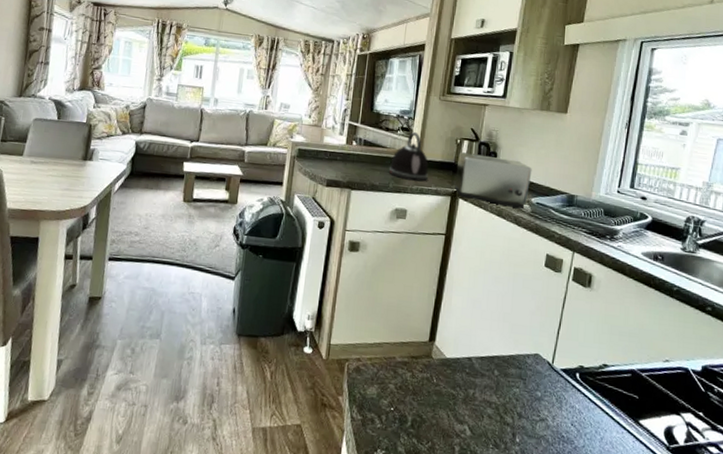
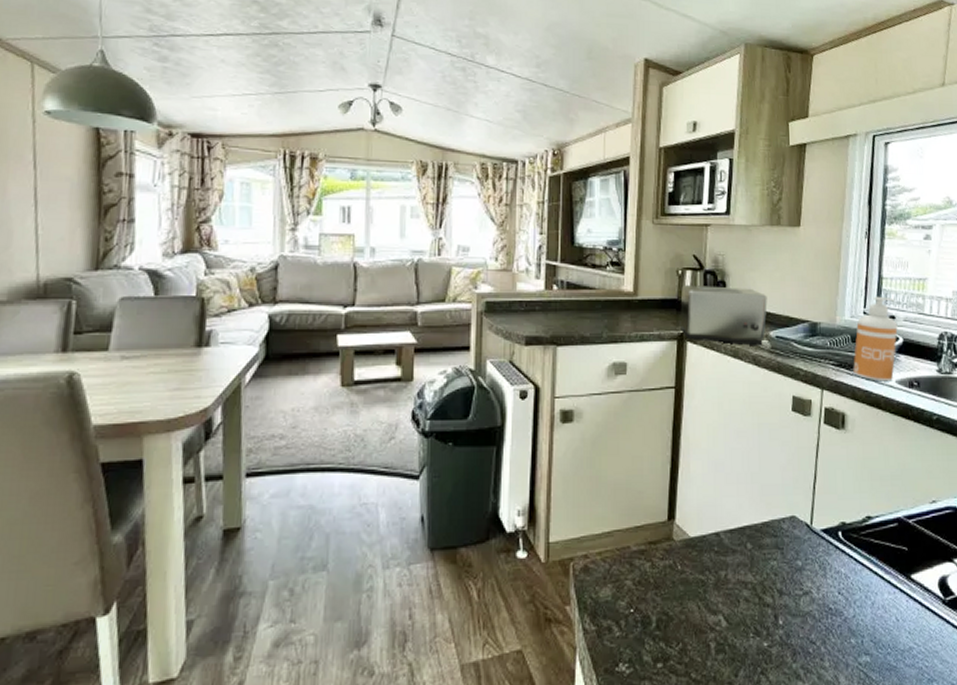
kettle: present [388,132,429,182] -> none [600,266,649,328]
soap dispenser: none [603,178,648,253] -> present [853,296,898,382]

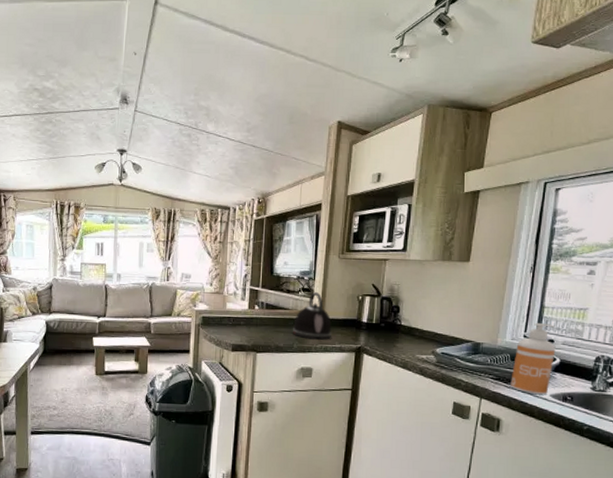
kettle: none [600,266,649,328] -> present [292,292,332,341]
toaster: present [679,285,768,345] -> none [358,308,436,359]

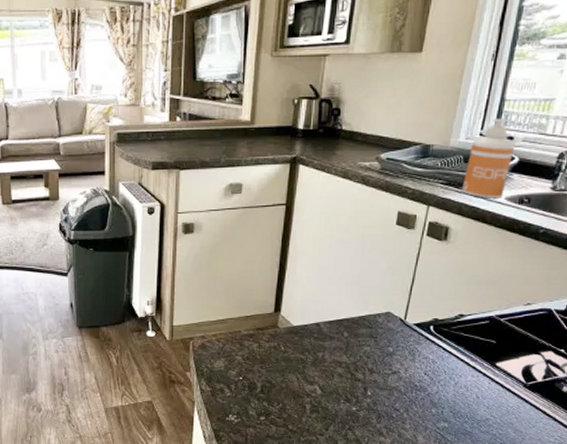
kettle: present [292,292,332,341] -> none [219,98,264,153]

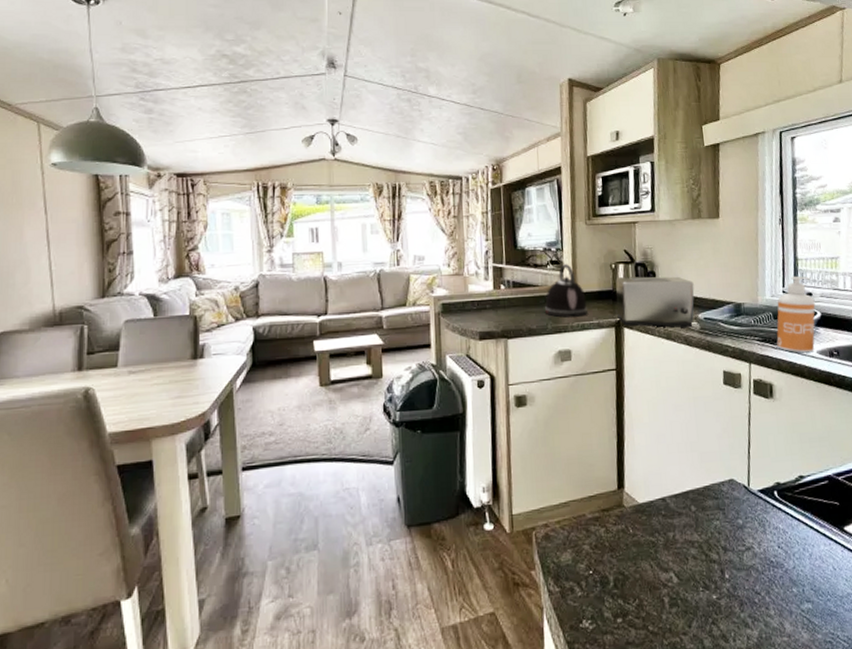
kettle: none [219,98,264,153] -> present [544,264,588,319]
toaster: none [293,113,381,166] -> present [615,276,695,328]

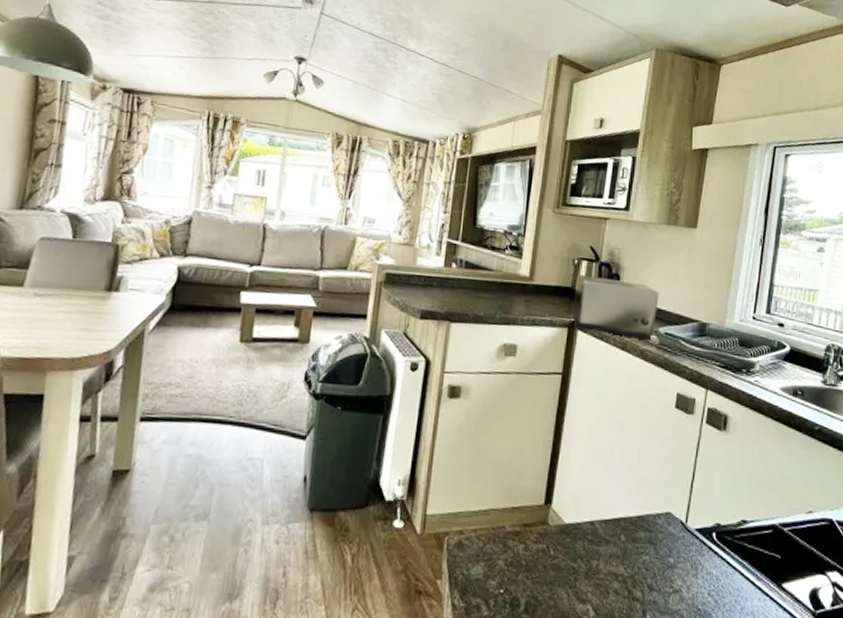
kettle: present [544,264,588,319] -> none [495,251,543,312]
soap dispenser: present [776,276,816,353] -> none [739,302,786,388]

